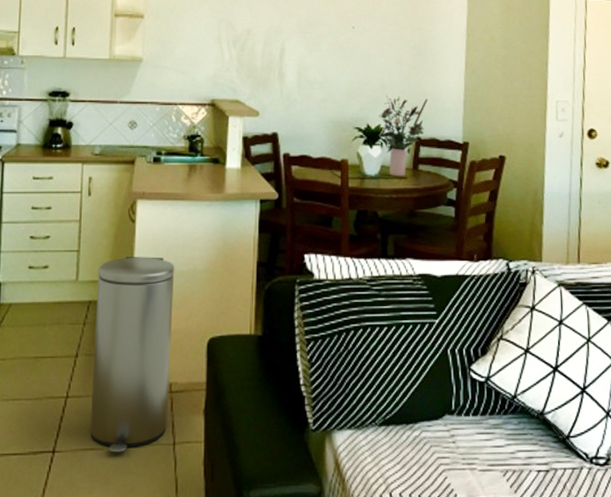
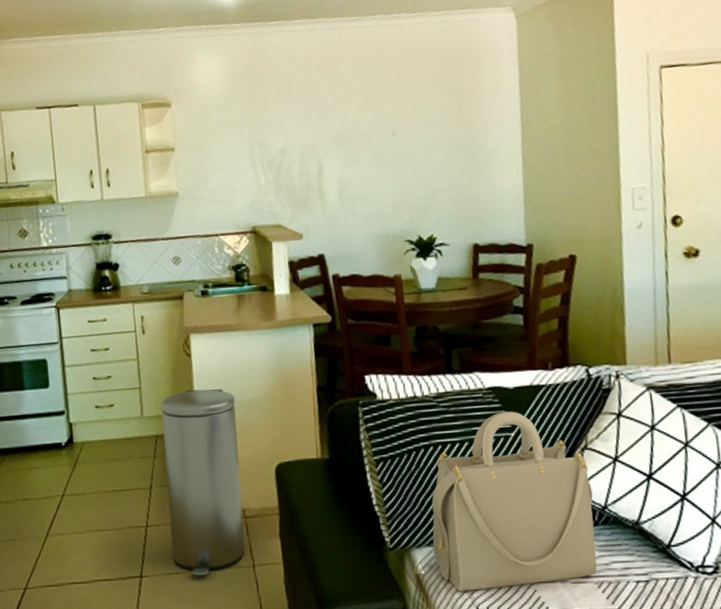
handbag: none [353,298,505,476] -> present [431,411,598,591]
bouquet: present [379,94,428,176] -> none [430,201,483,288]

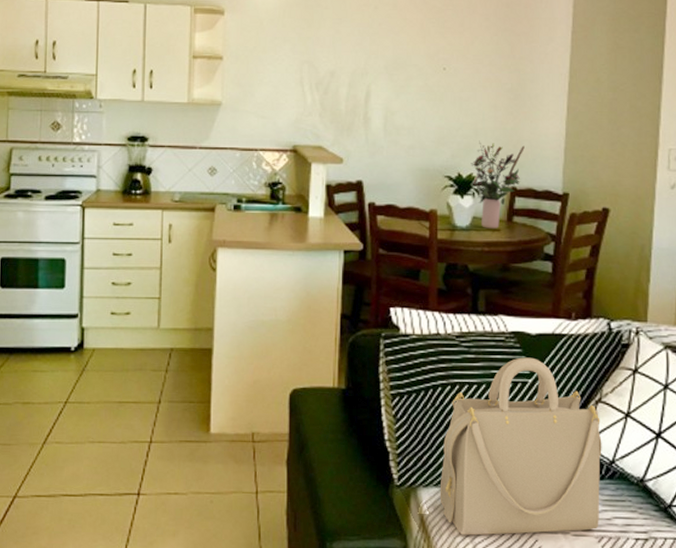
pedal bin: present [161,389,245,576] -> none [173,305,257,498]
bouquet: none [430,201,483,288] -> present [471,140,525,228]

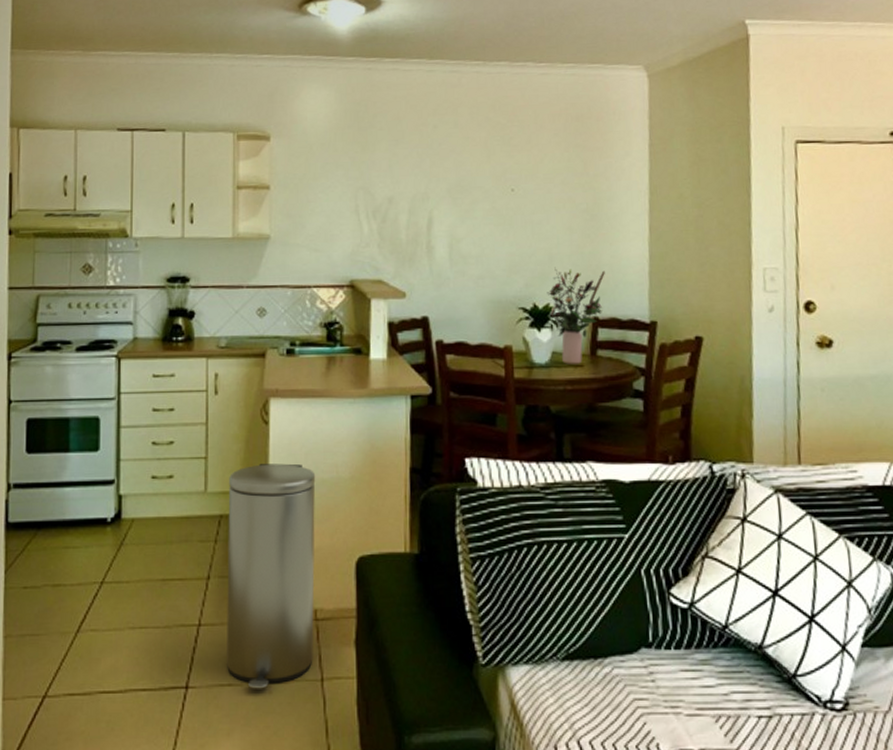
pedal bin: none [173,305,257,498] -> present [226,463,316,689]
handbag: present [440,357,602,536] -> none [531,509,715,721]

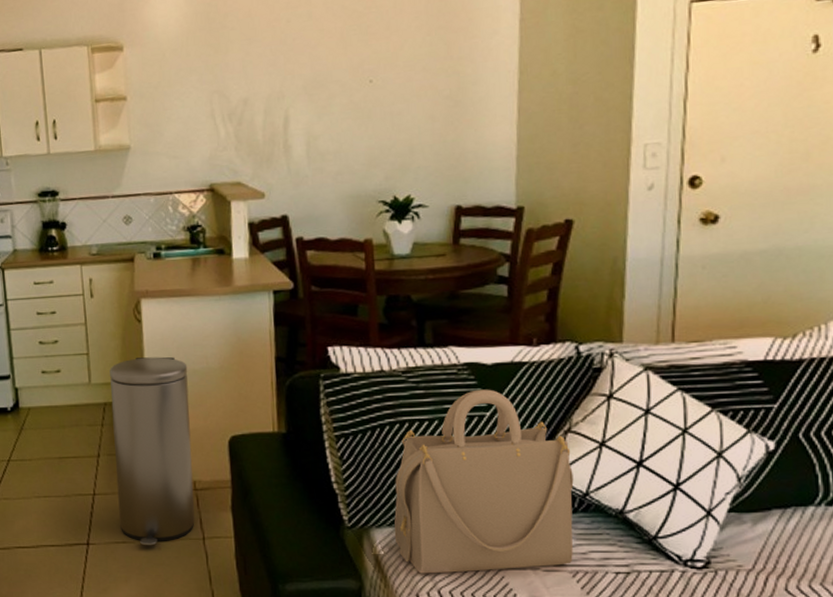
handbag: none [531,509,715,721] -> present [394,389,574,574]
bouquet: present [547,267,605,364] -> none [407,158,469,254]

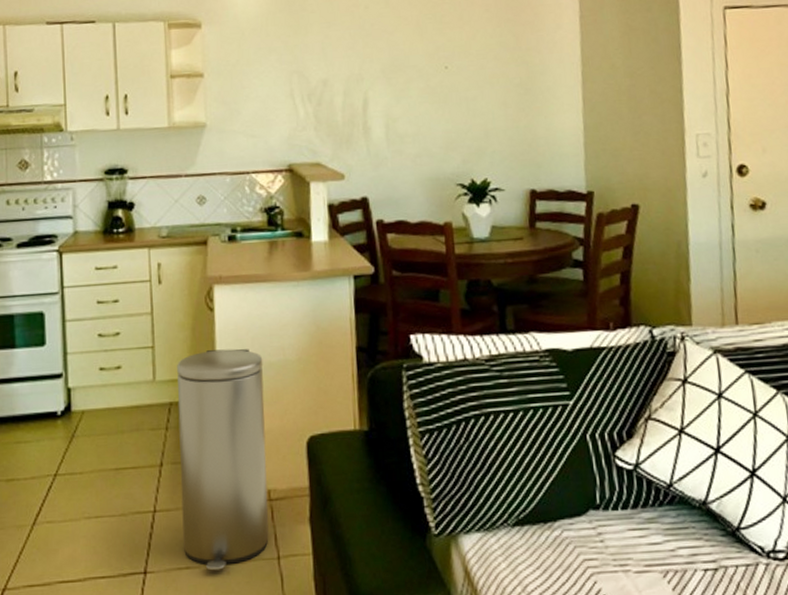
handbag: present [394,389,574,574] -> none [482,376,663,584]

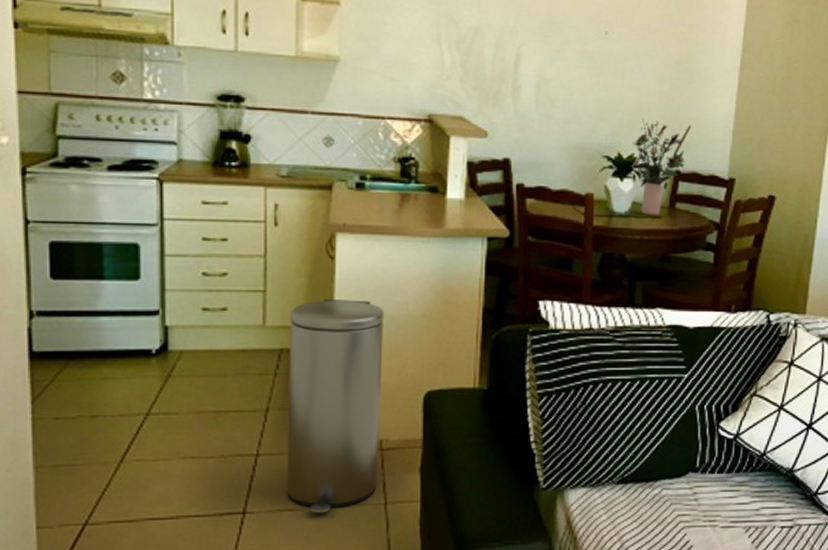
bouquet: none [484,142,541,238] -> present [632,117,691,215]

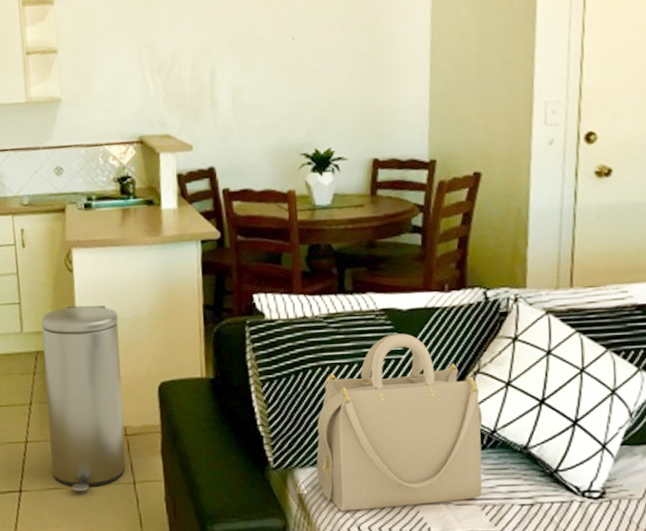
handbag: none [588,352,755,534] -> present [316,333,483,511]
bouquet: present [632,117,691,215] -> none [328,112,385,205]

